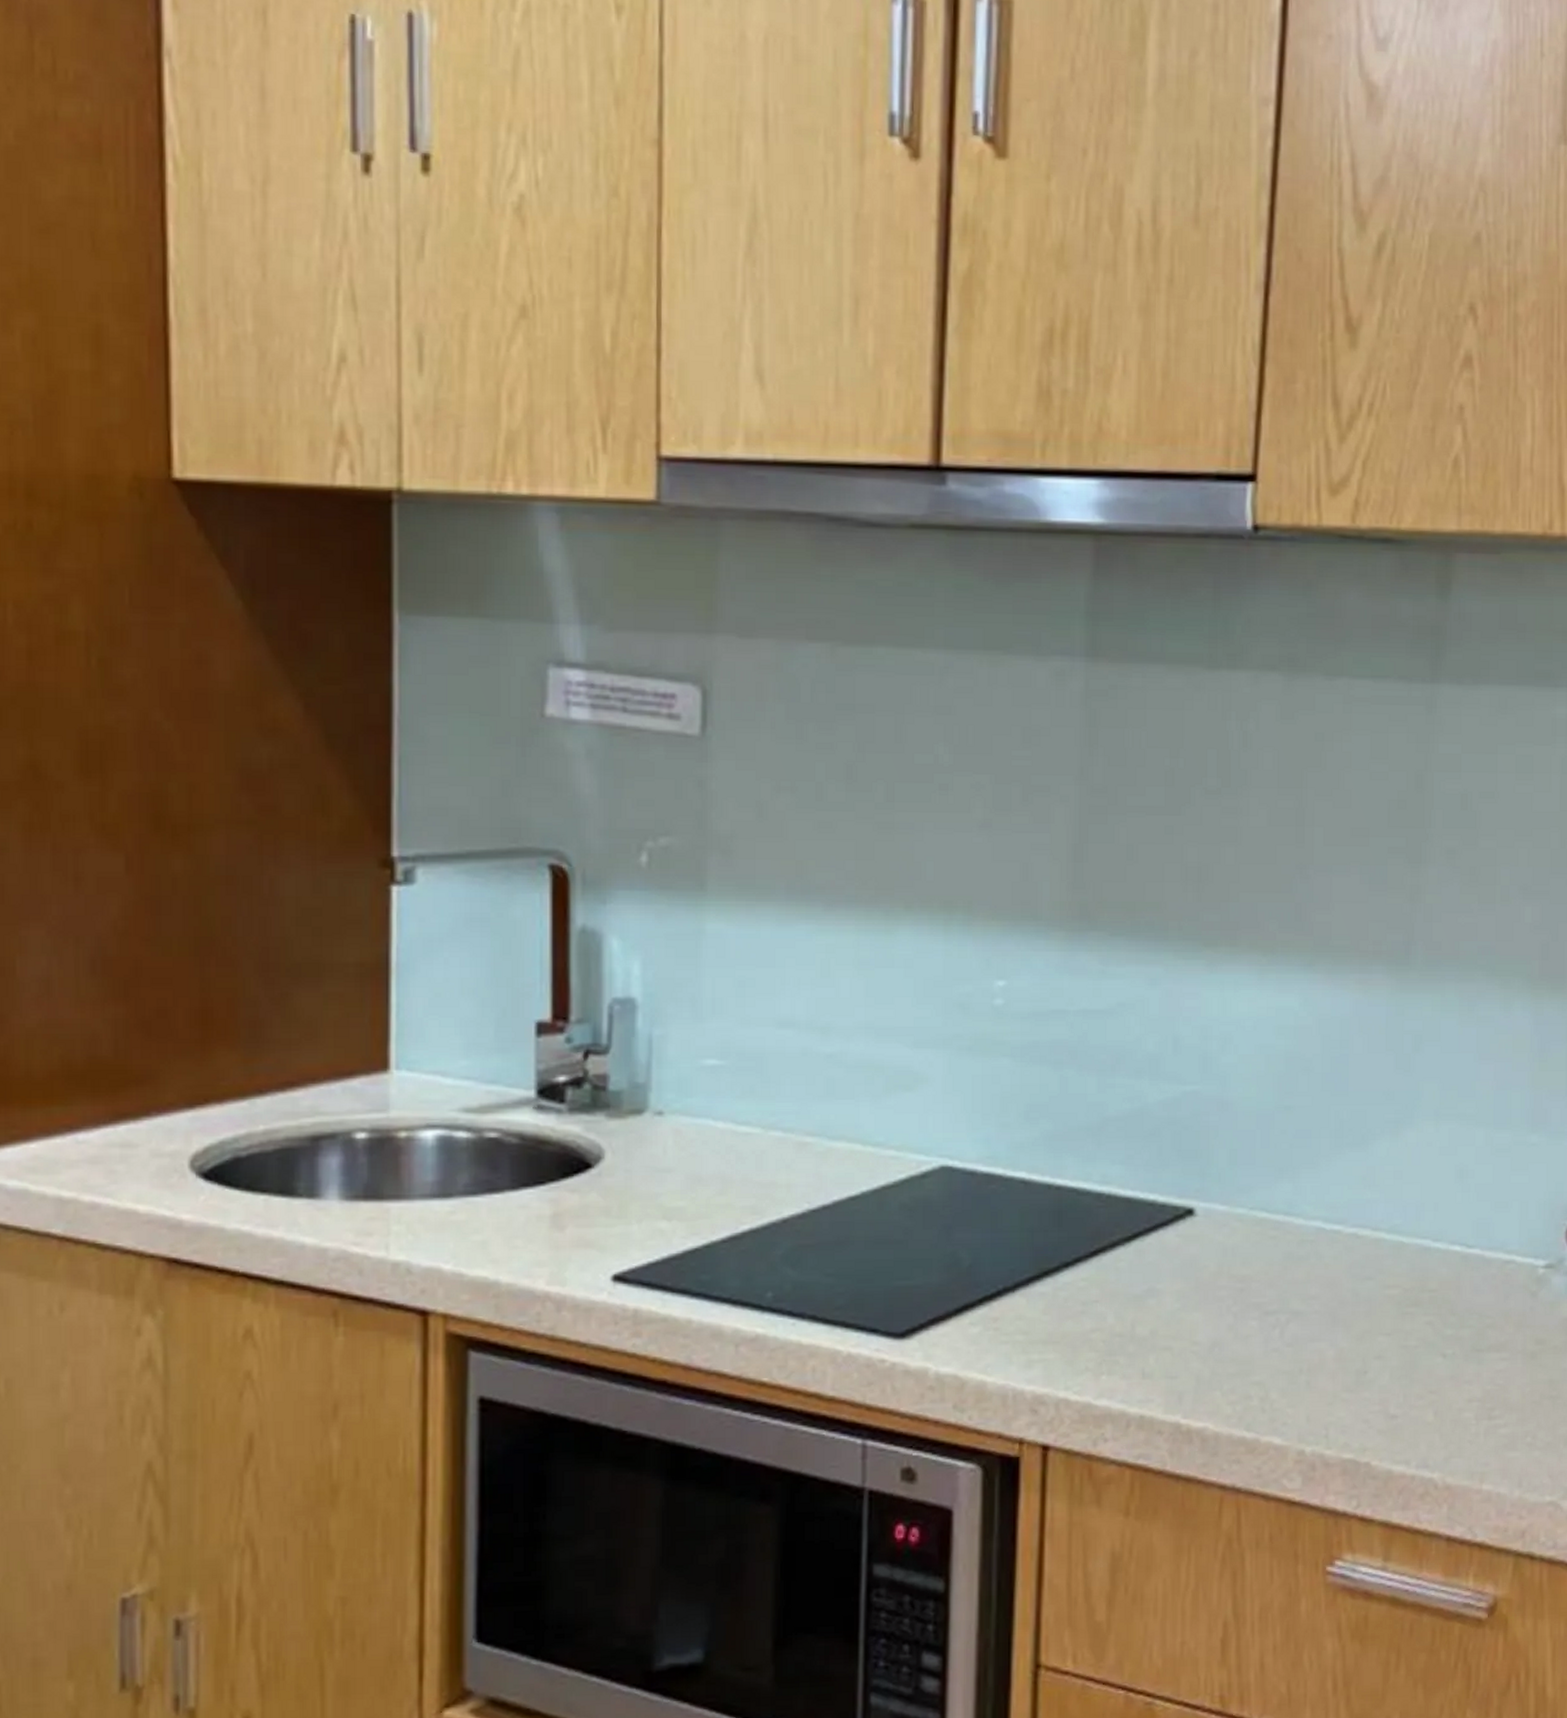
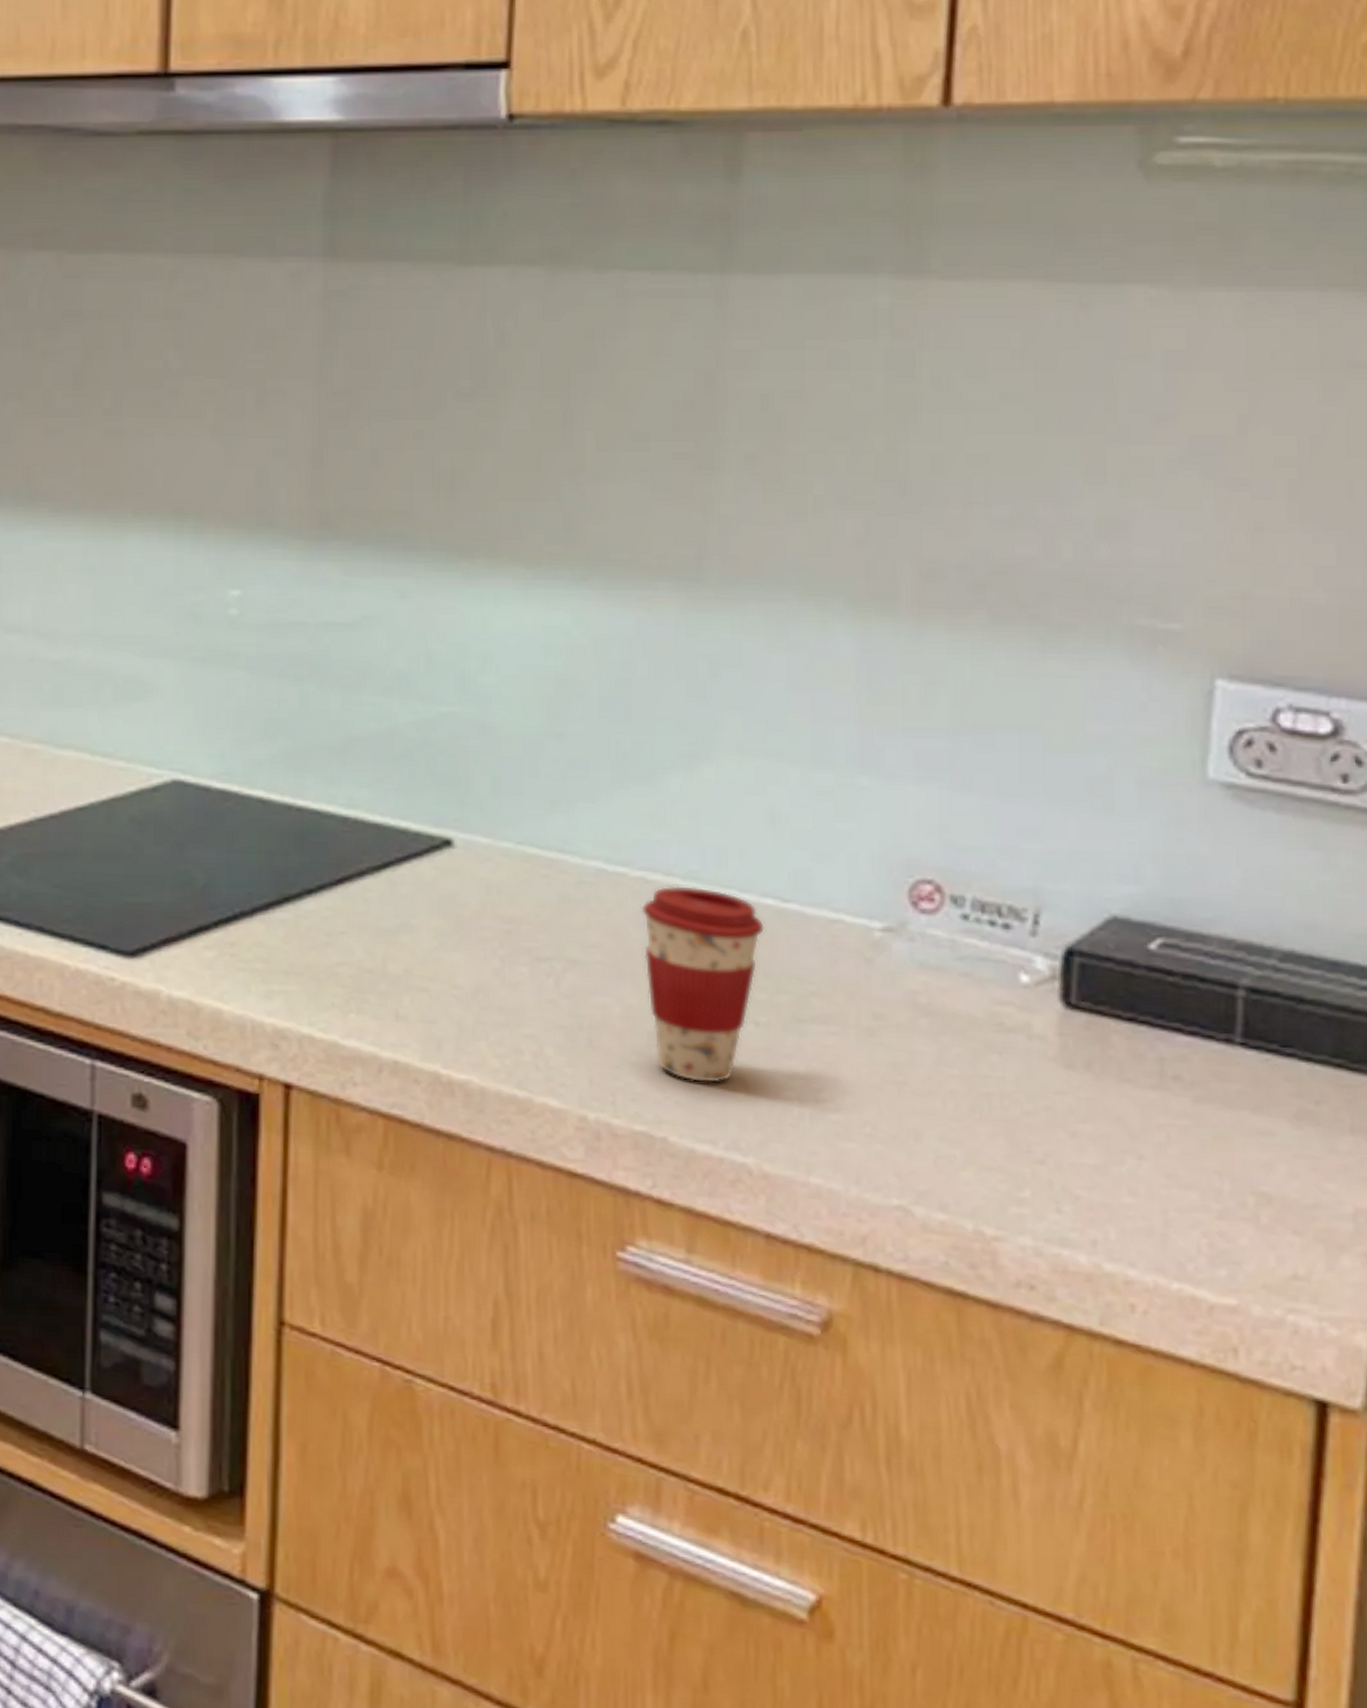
coffee cup: none [1353,1239,1454,1412] -> present [641,886,766,1084]

